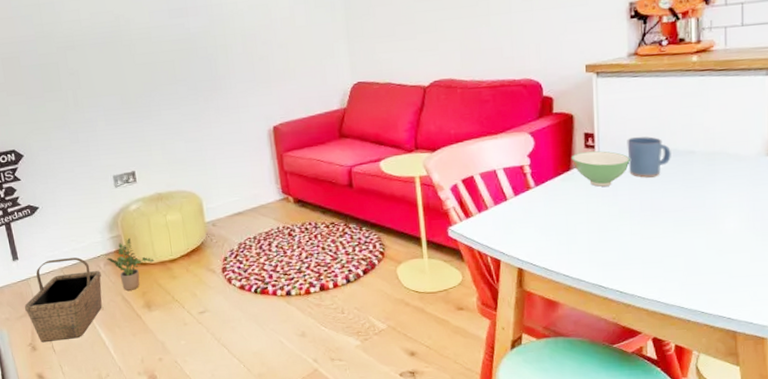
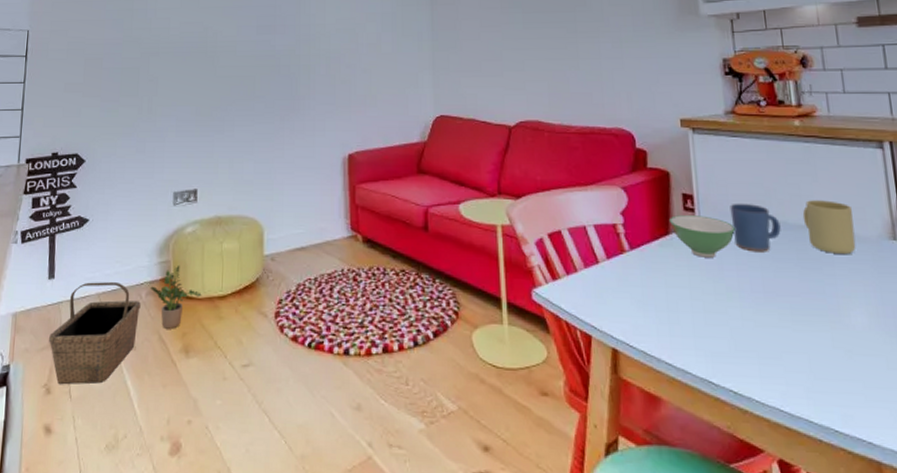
cup: none [692,127,738,173] -> present [802,200,856,254]

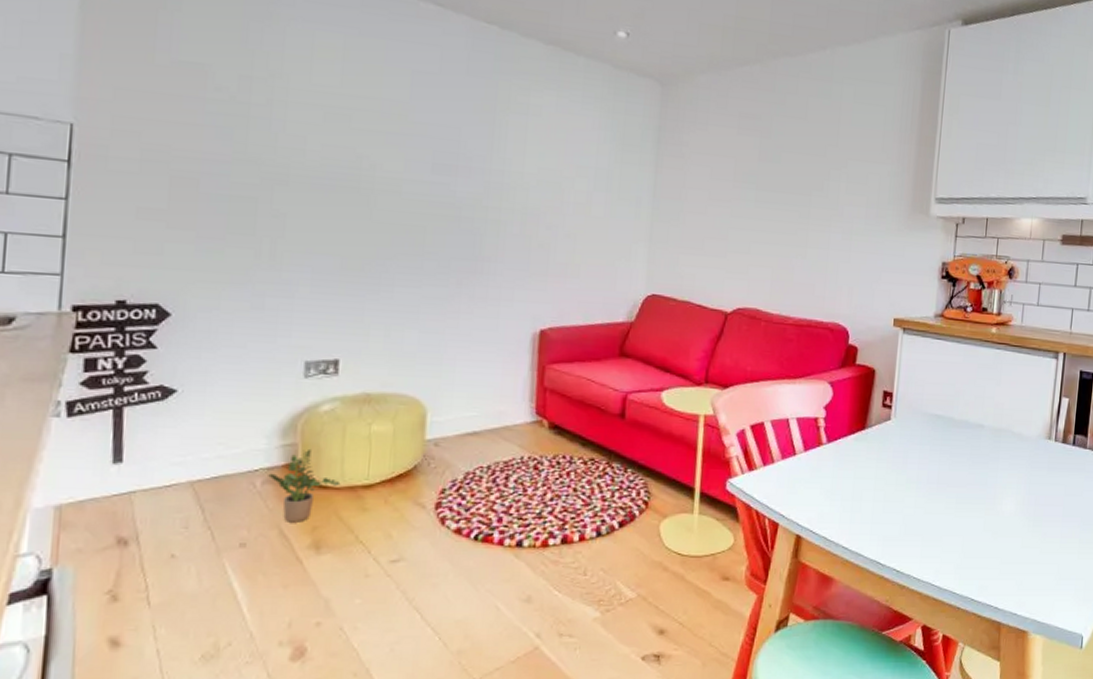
basket: present [49,282,141,385] -> none [115,467,254,590]
bowl: present [668,215,735,257] -> none [867,411,924,452]
mug: present [730,203,781,252] -> none [921,402,963,448]
cup: present [802,200,856,254] -> none [981,402,1023,451]

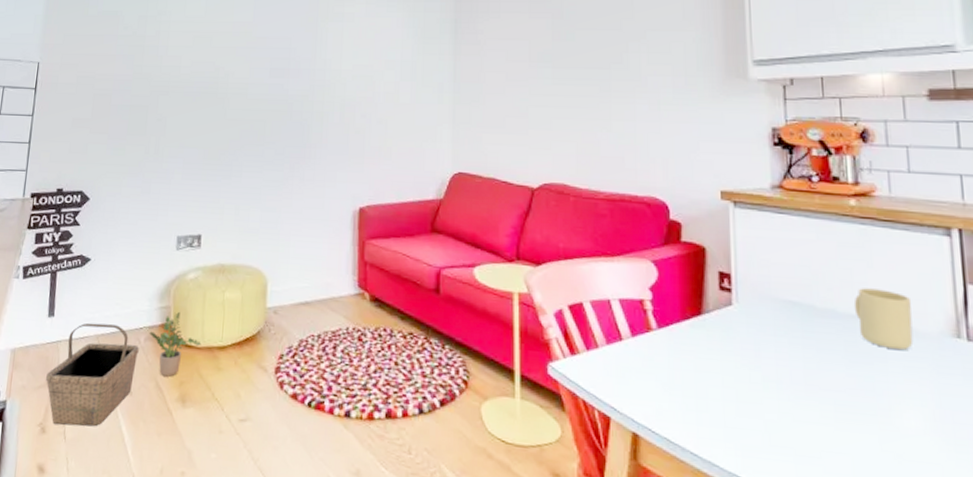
basket: none [115,467,254,590] -> present [46,322,139,427]
cup: none [981,402,1023,451] -> present [853,288,914,350]

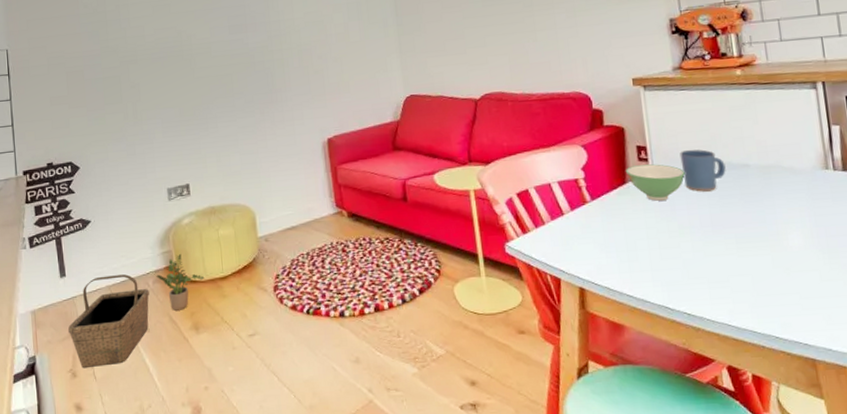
bowl: none [702,295,776,343] -> present [625,164,685,201]
mug: none [771,285,828,341] -> present [679,149,726,192]
cup: present [853,288,914,350] -> none [745,140,793,187]

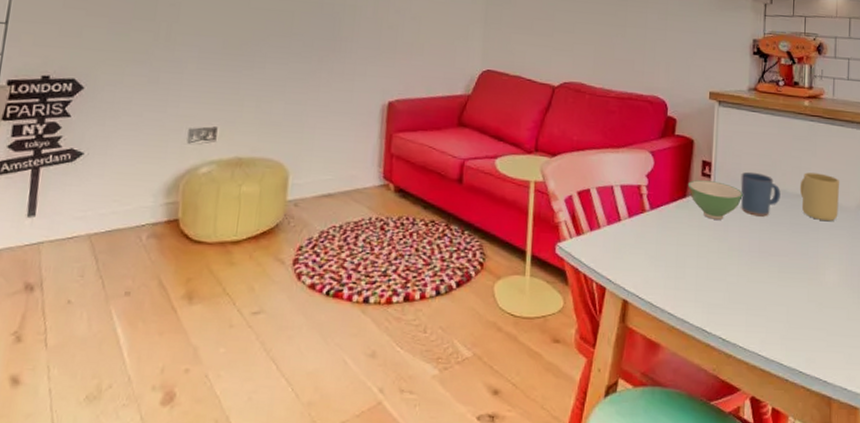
basket: present [68,274,149,369] -> none [23,221,140,333]
potted plant: present [156,253,205,311] -> none [152,206,213,274]
cup: none [745,140,793,187] -> present [799,172,840,221]

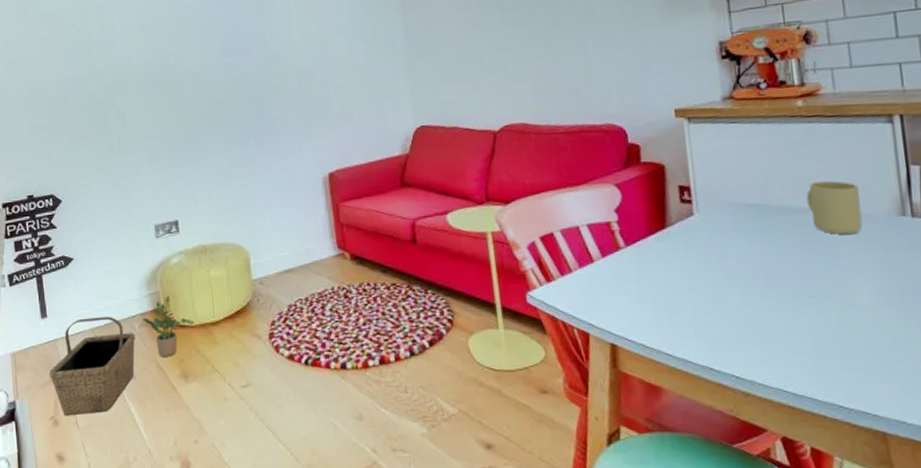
basket: none [23,221,140,333] -> present [50,317,135,416]
potted plant: none [152,206,213,274] -> present [142,295,195,357]
bowl: present [687,180,743,220] -> none [665,206,735,248]
mug: present [740,171,781,216] -> none [729,190,783,239]

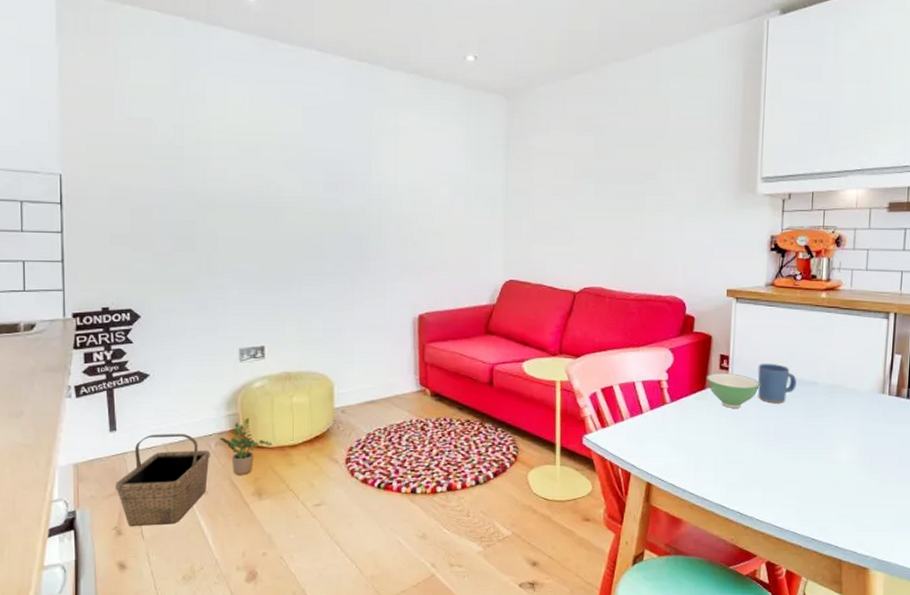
bowl: none [665,206,735,248] -> present [706,373,760,408]
mug: none [729,190,783,239] -> present [757,363,797,404]
cup: present [806,181,863,234] -> none [815,361,856,405]

